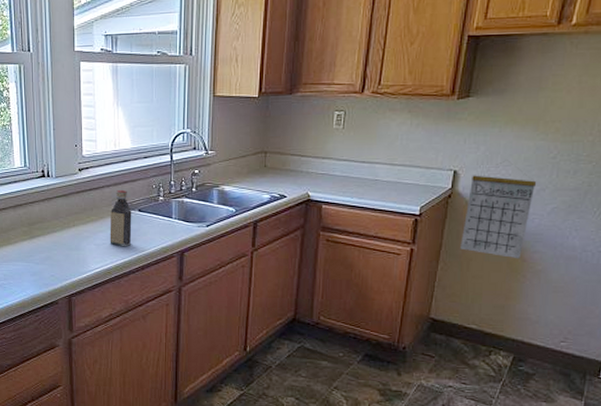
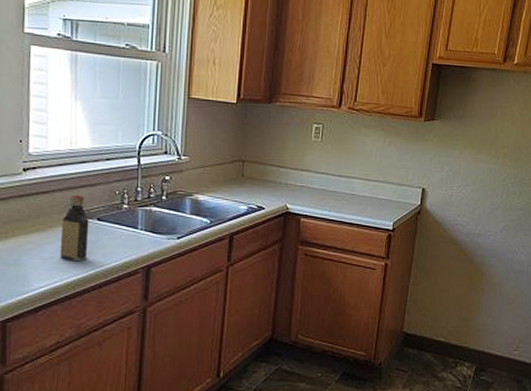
calendar: present [460,161,537,259] -> none [429,181,491,273]

